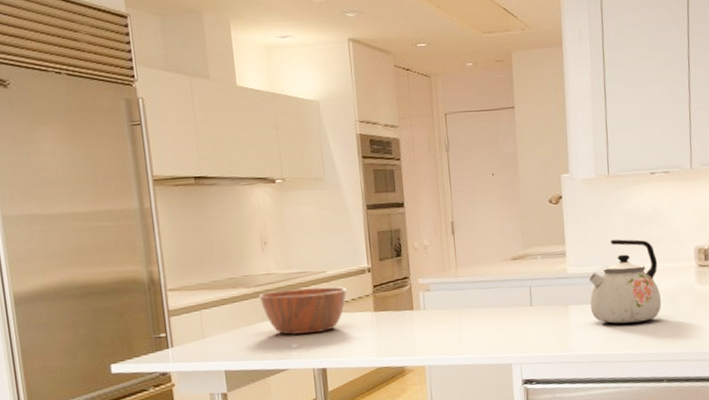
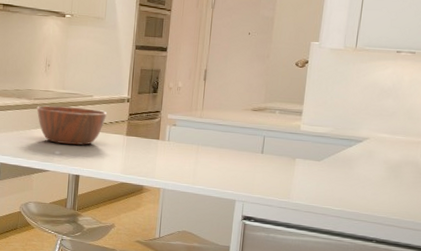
kettle: present [588,239,662,324] -> none [316,106,388,185]

